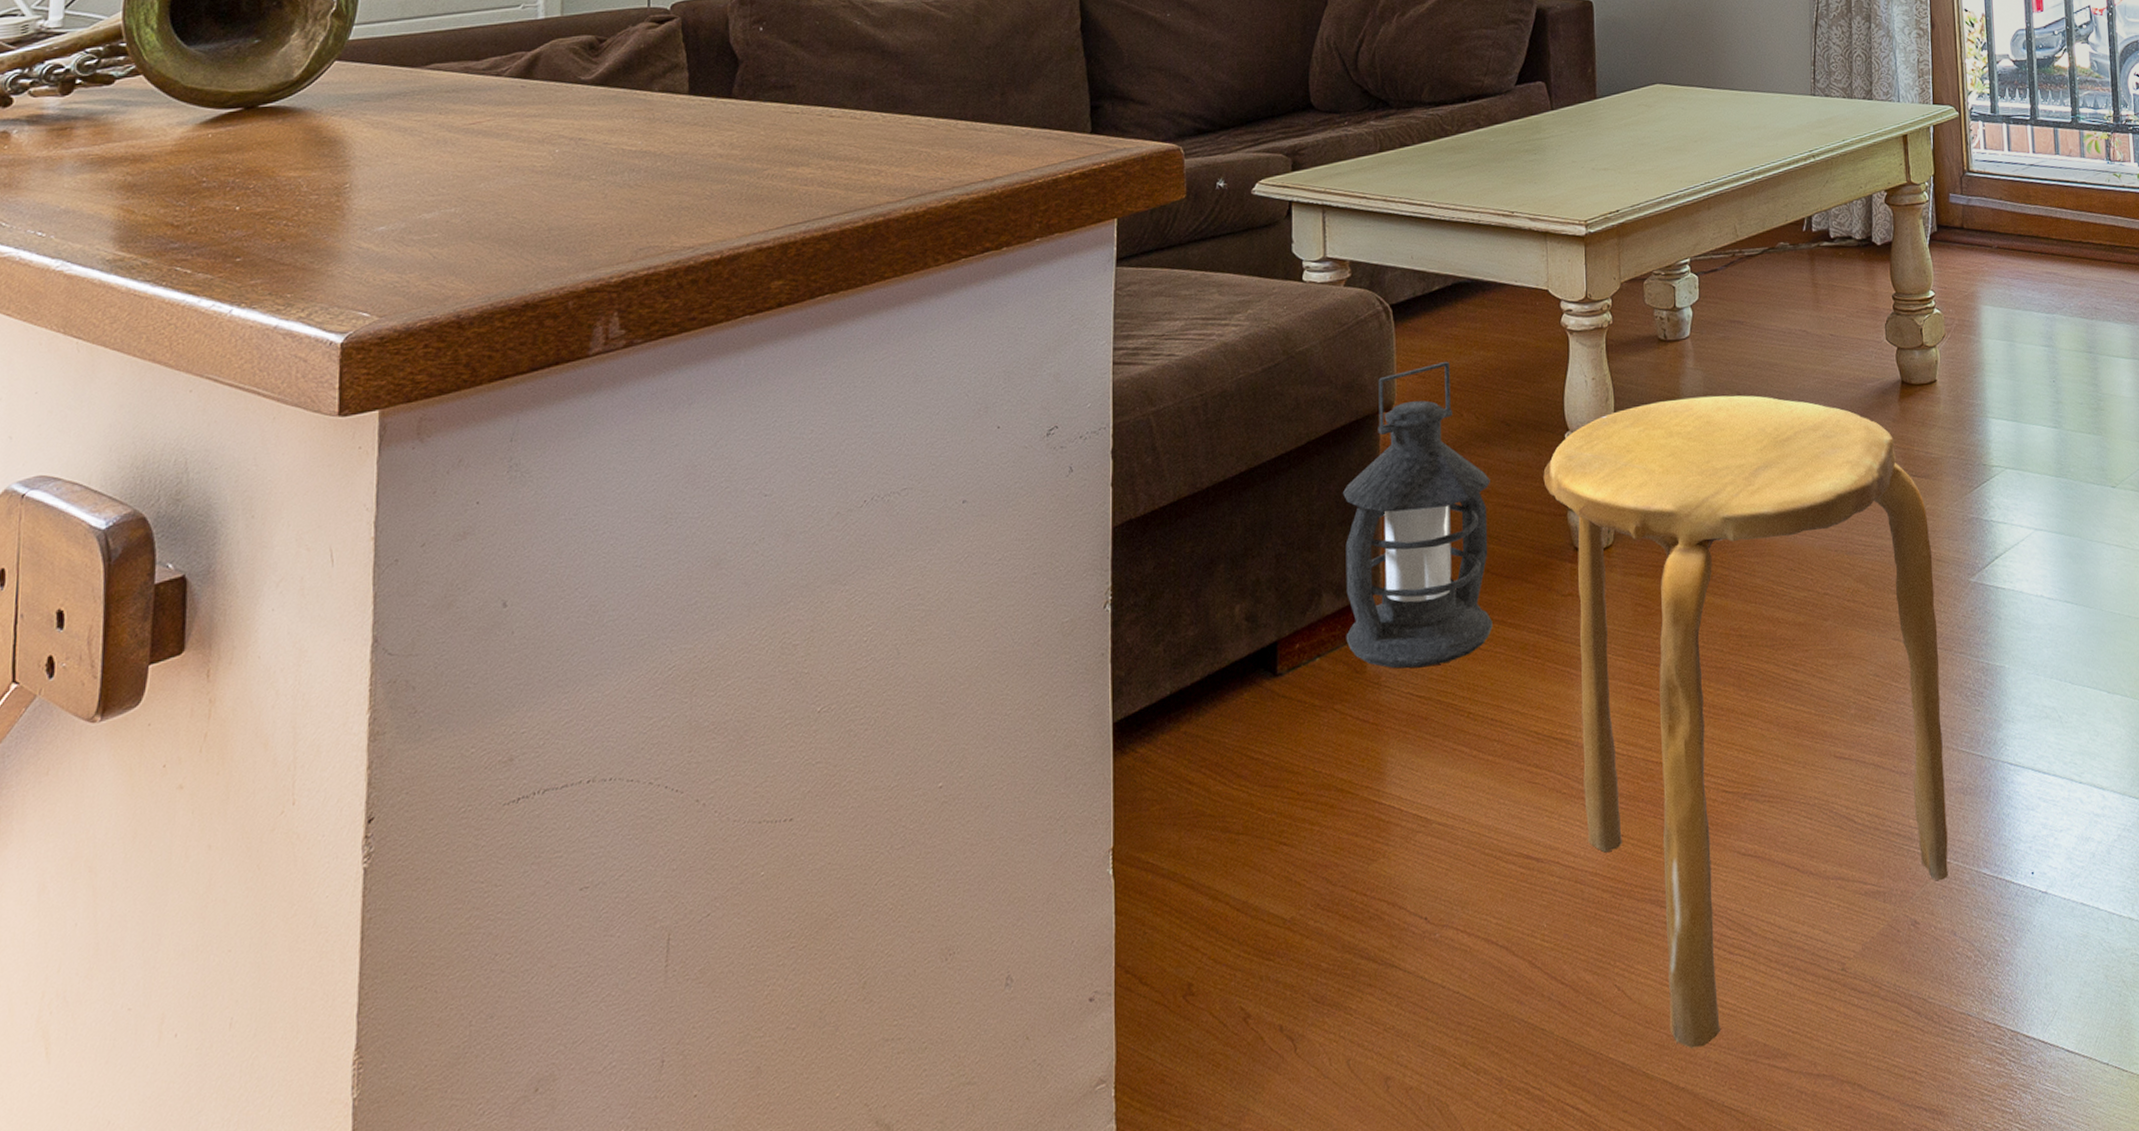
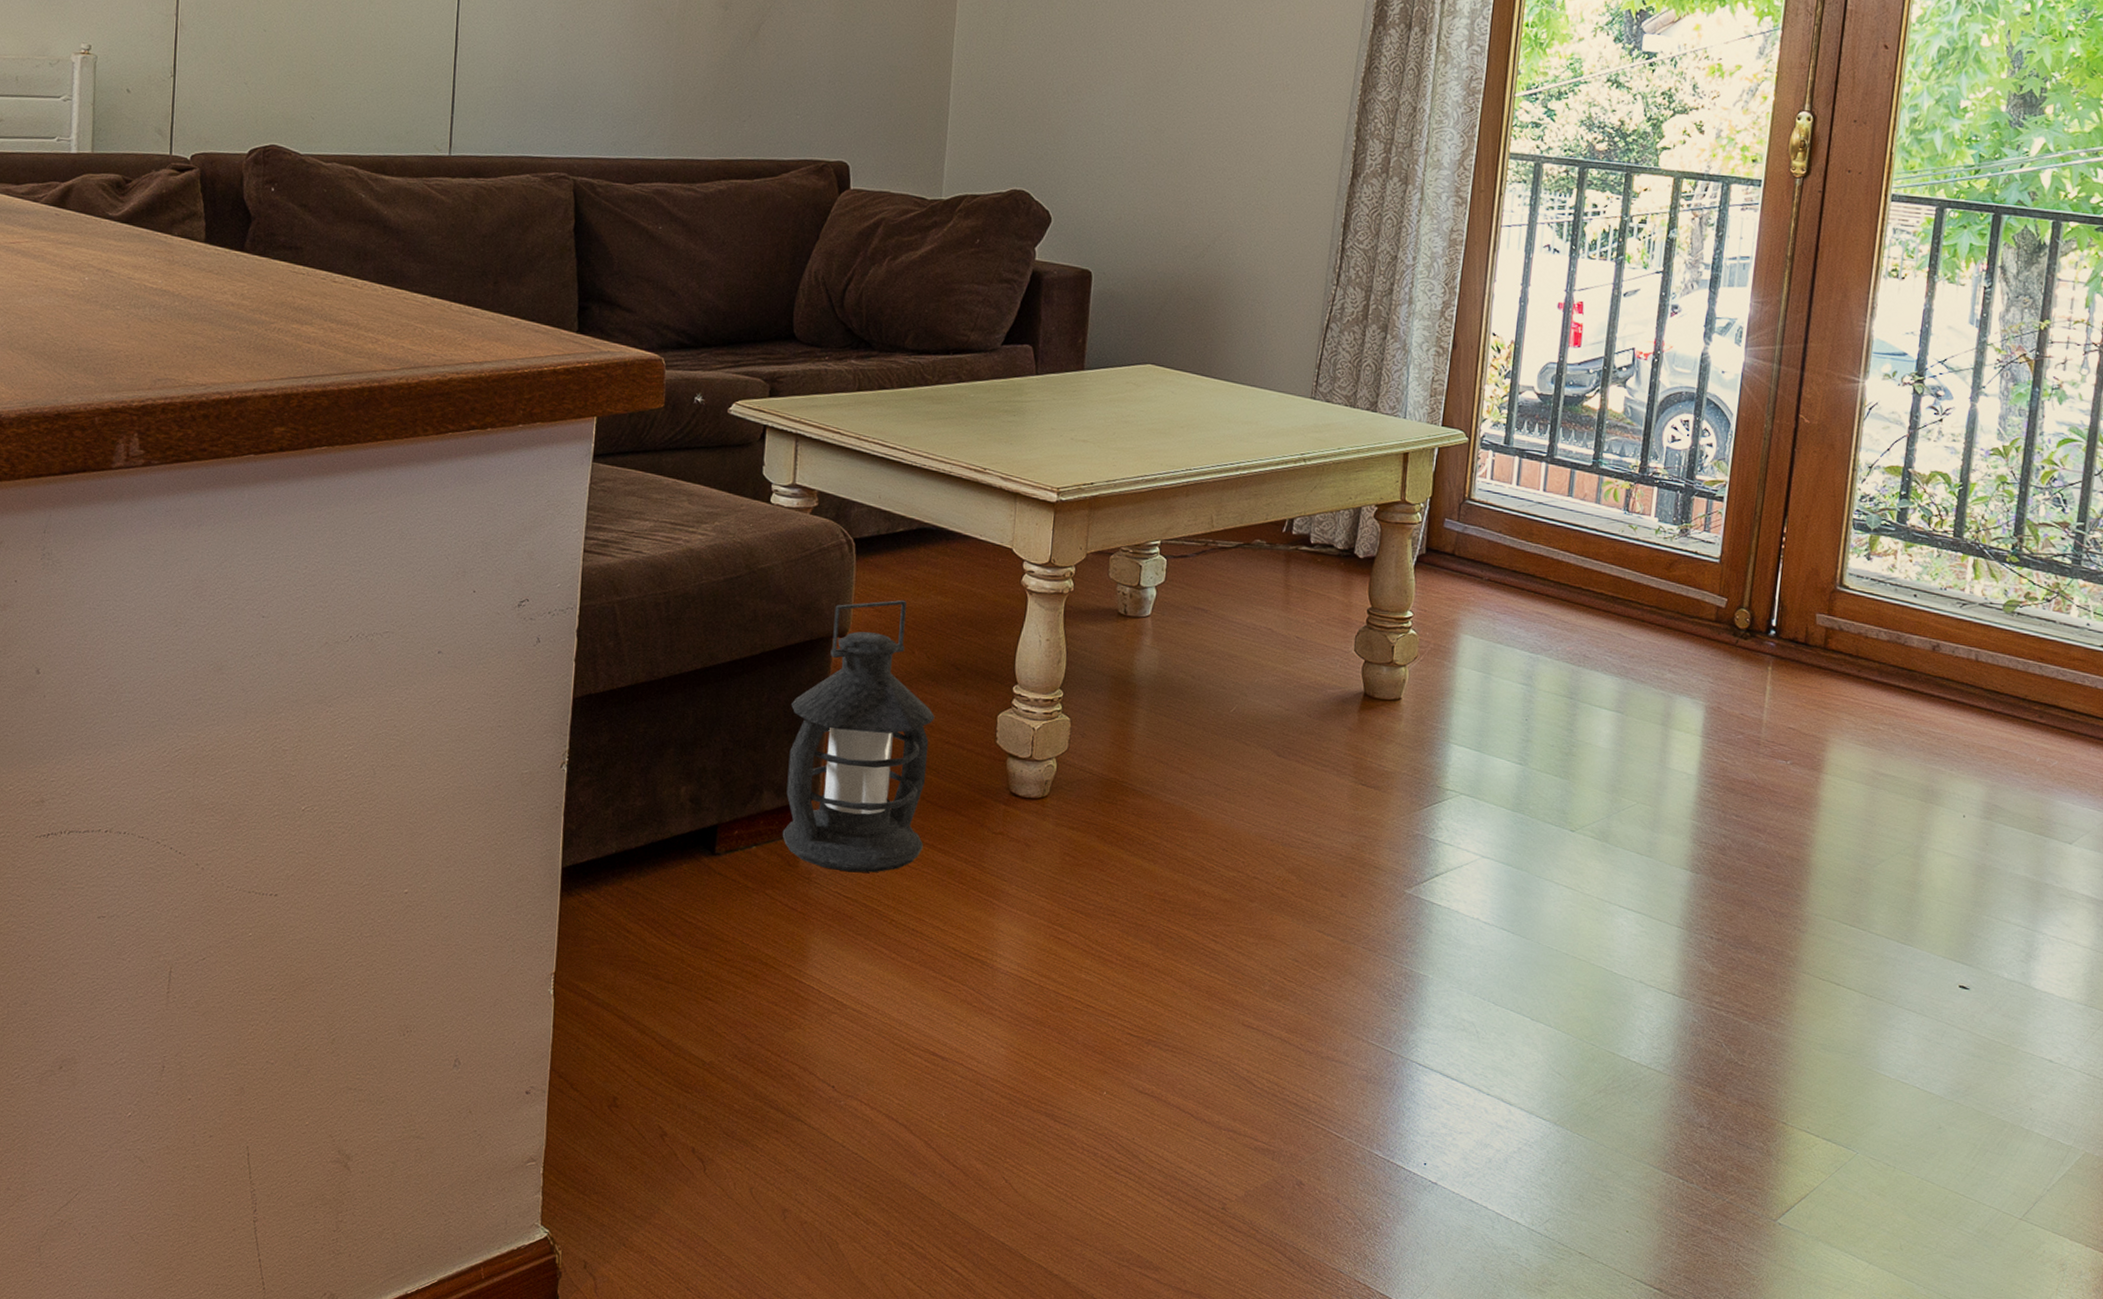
stool: present [1543,395,1948,1049] -> none [987,672,1371,1245]

